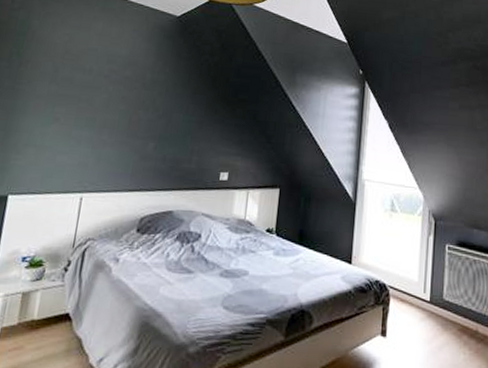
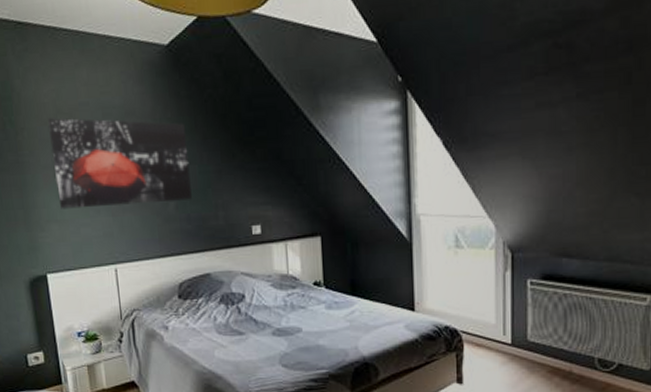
wall art: none [42,56,179,143] -> present [48,118,192,209]

